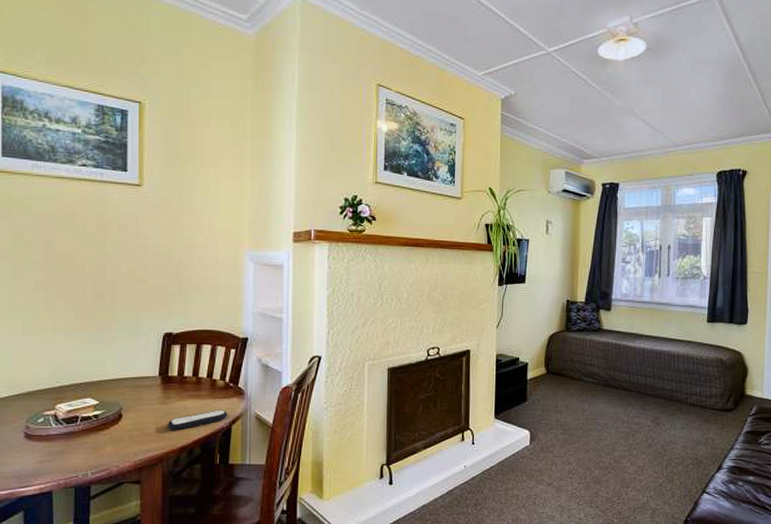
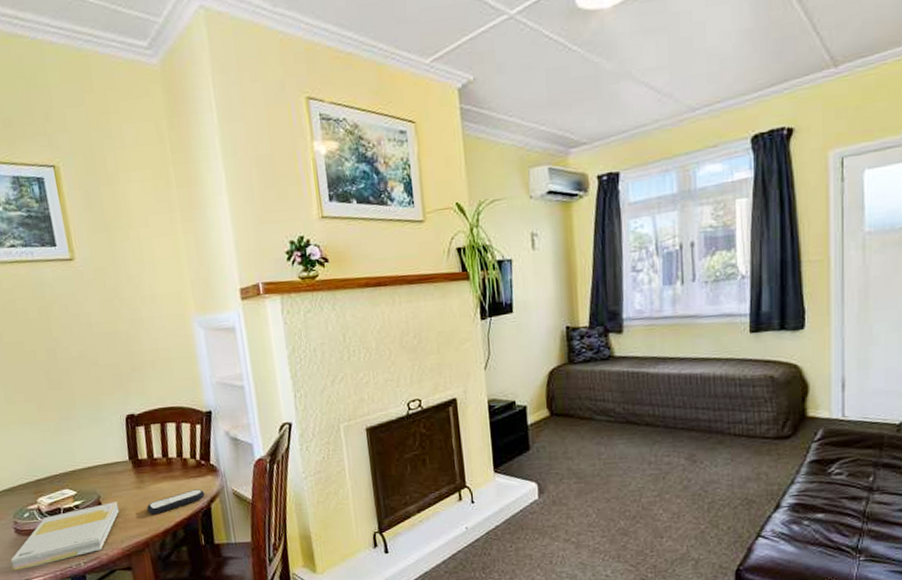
book: none [12,415,139,476] -> present [10,502,119,571]

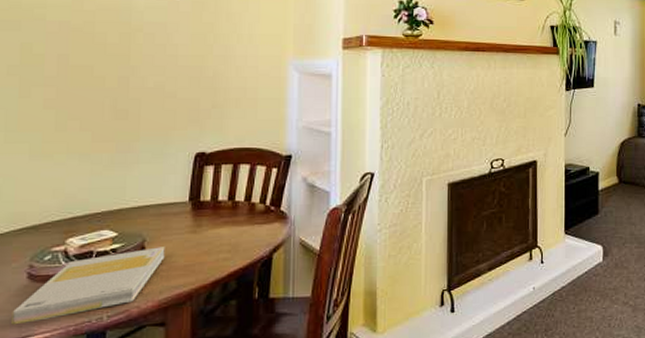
remote control: present [147,489,205,515] -> none [199,236,269,263]

